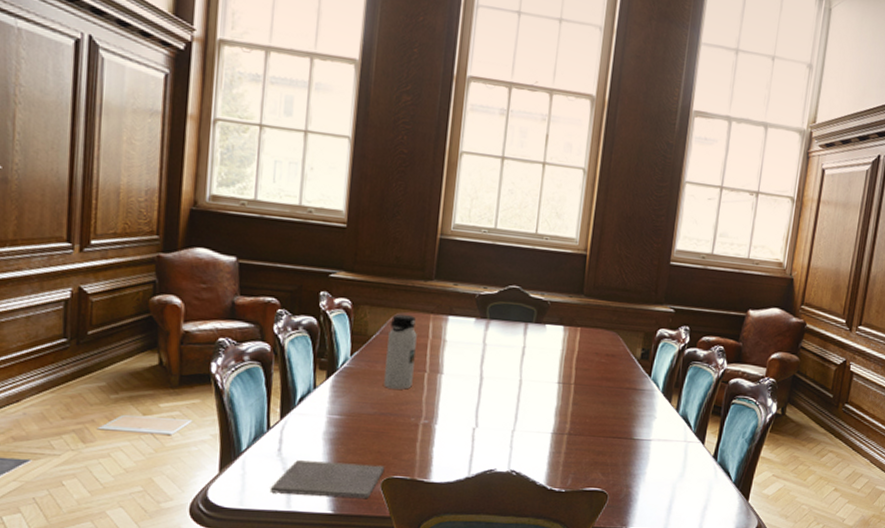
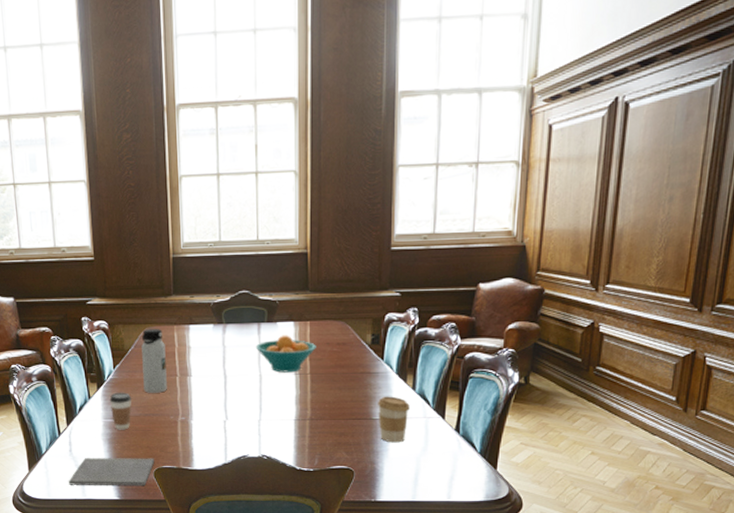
coffee cup: none [339,384,368,430] -> present [109,392,132,430]
fruit bowl: none [519,339,584,381] -> present [255,335,316,373]
coffee cup: none [639,415,672,467] -> present [378,396,410,443]

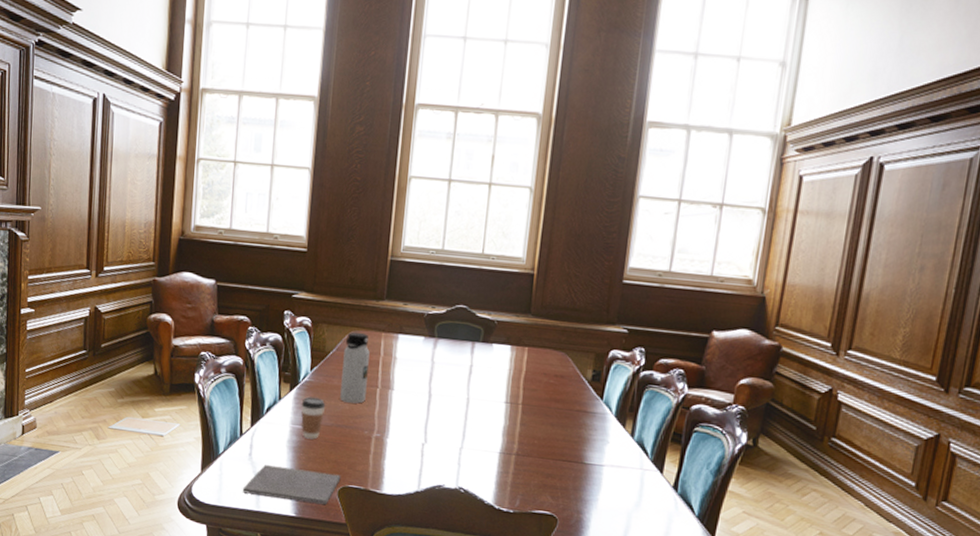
fruit bowl: present [255,335,316,373] -> none [466,358,532,401]
coffee cup: present [378,396,410,443] -> none [590,439,626,494]

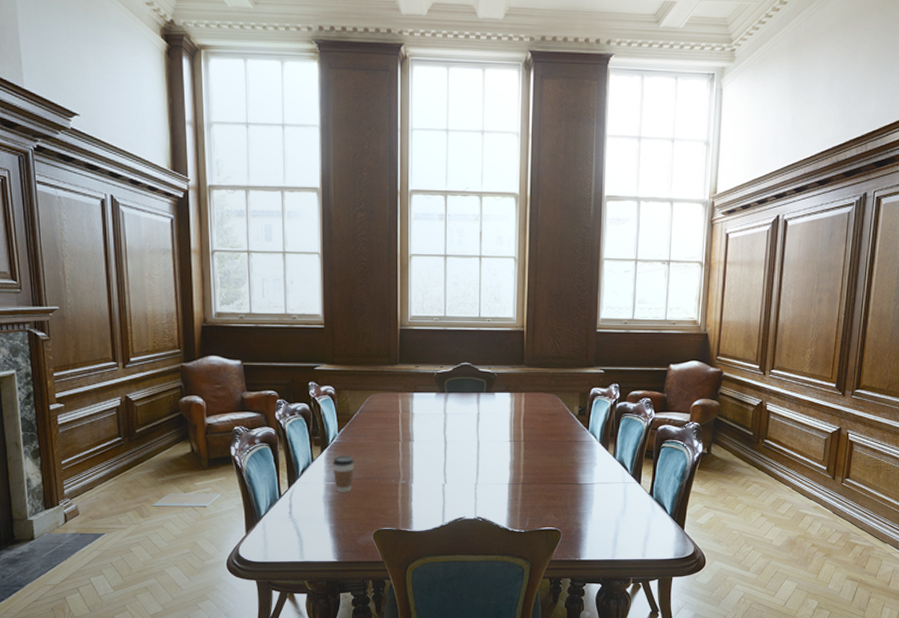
notepad: present [242,465,341,506] -> none [286,520,375,548]
water bottle: present [340,332,370,404] -> none [367,394,390,457]

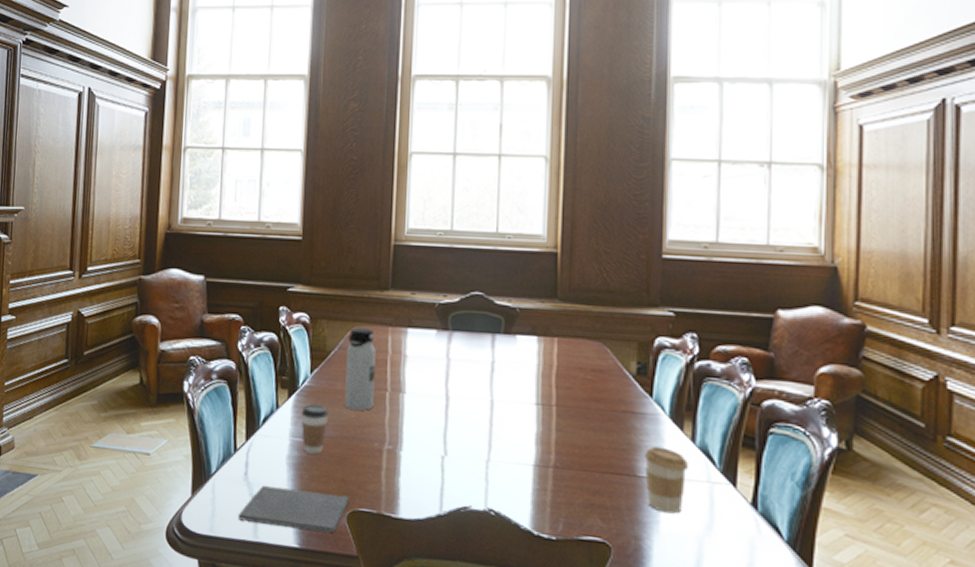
notepad: none [286,520,375,548] -> present [237,486,350,534]
water bottle: none [367,394,390,457] -> present [345,327,376,411]
coffee cup: none [583,463,611,506] -> present [644,446,688,514]

